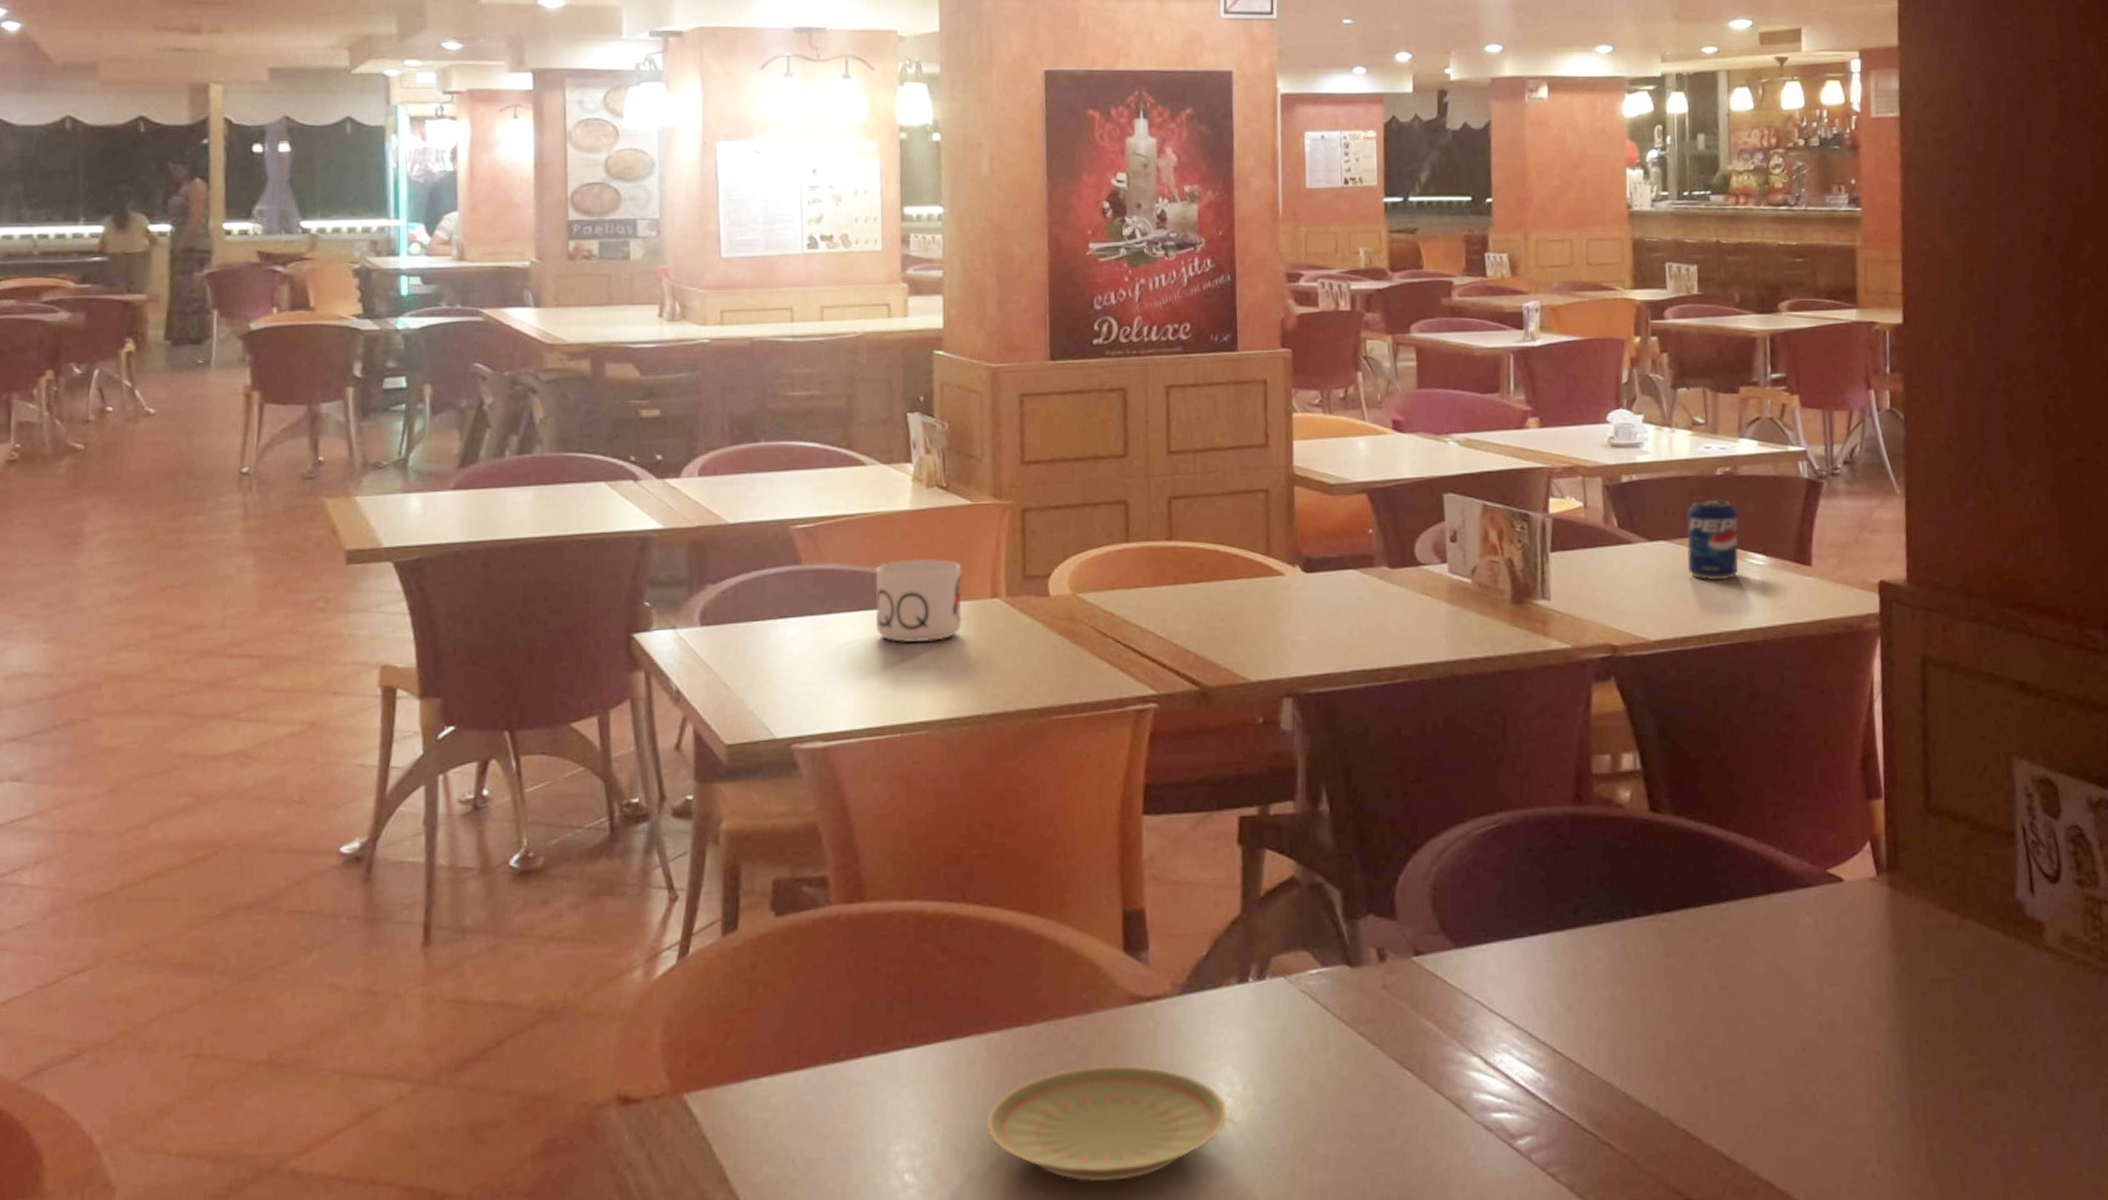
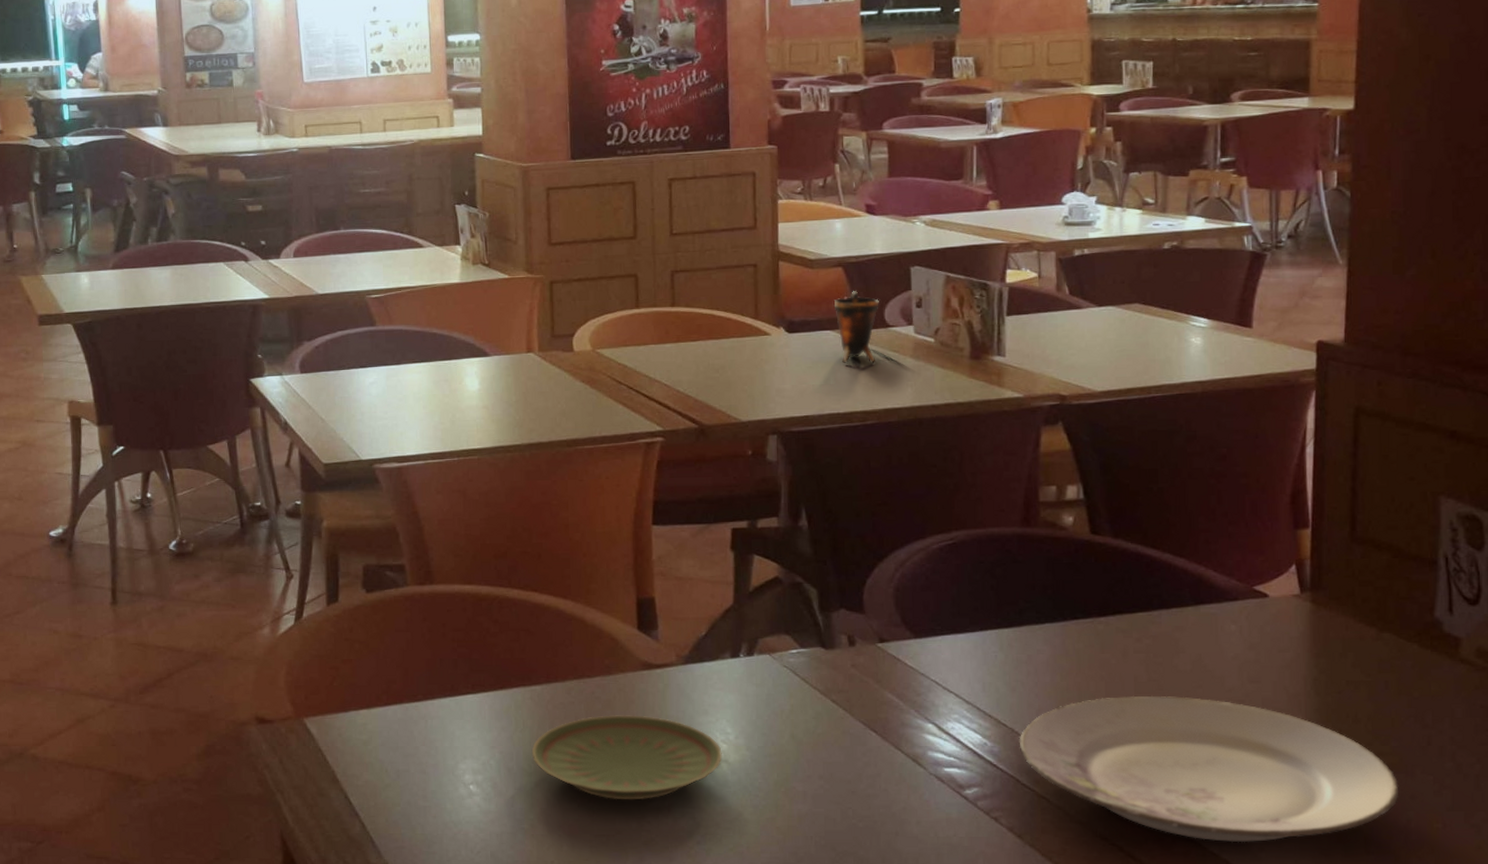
mug: present [875,558,962,642] -> none [433,321,504,387]
cup: none [1357,522,1409,609] -> present [833,291,879,364]
plate: none [1577,1007,1992,1187] -> present [1019,695,1399,843]
beverage can: present [1686,499,1739,581] -> none [1133,269,1183,341]

